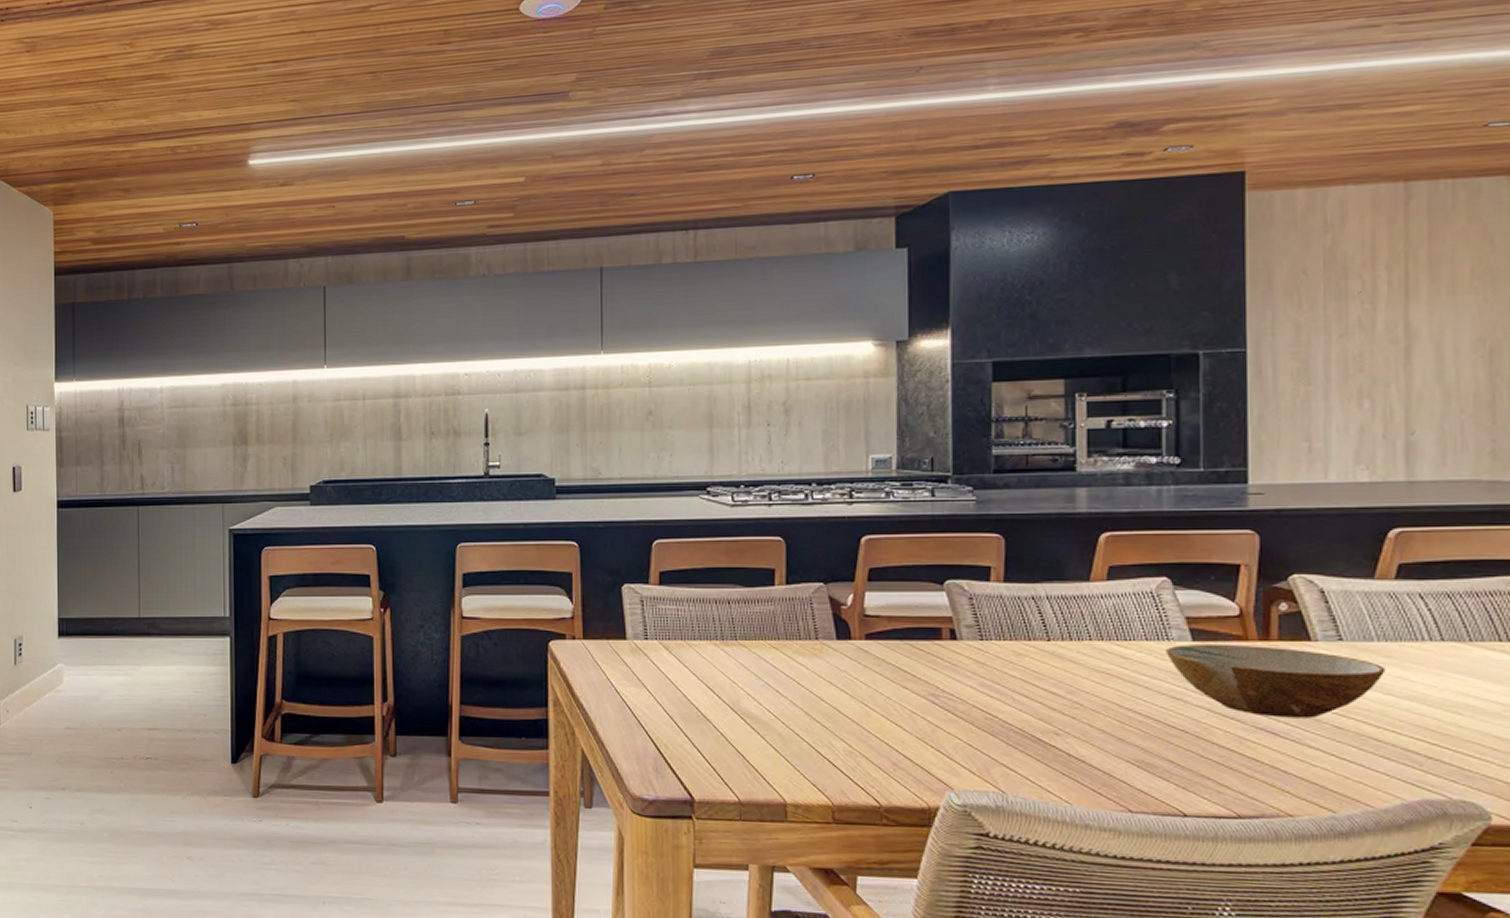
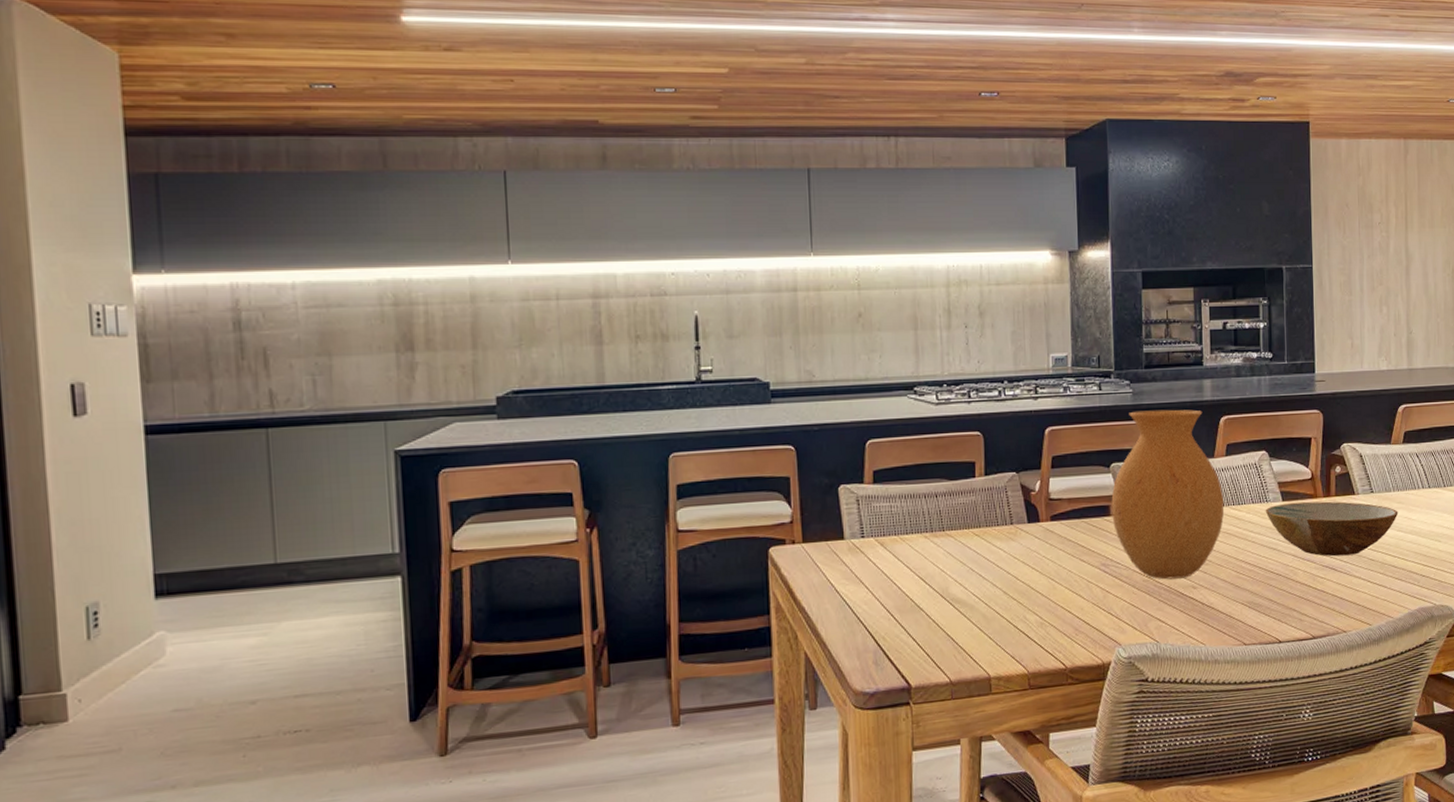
vase: none [944,521,1104,722] -> present [1111,409,1225,580]

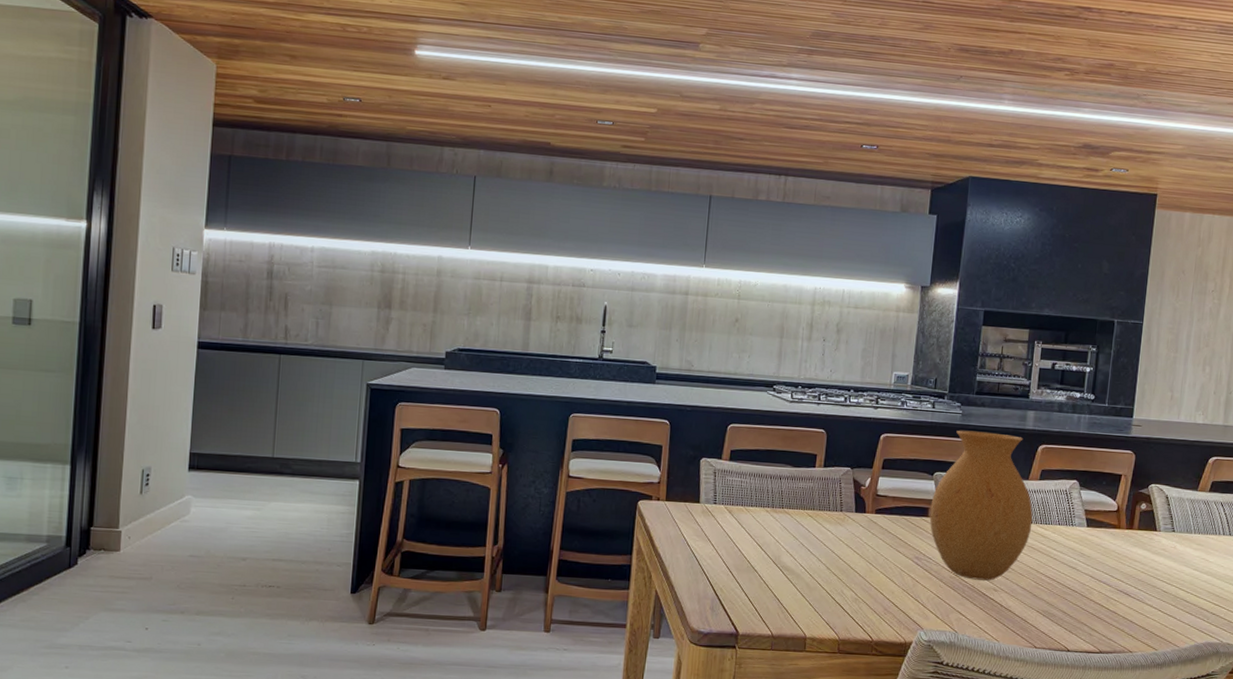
bowl: present [1265,501,1399,557] -> none [1069,529,1197,585]

